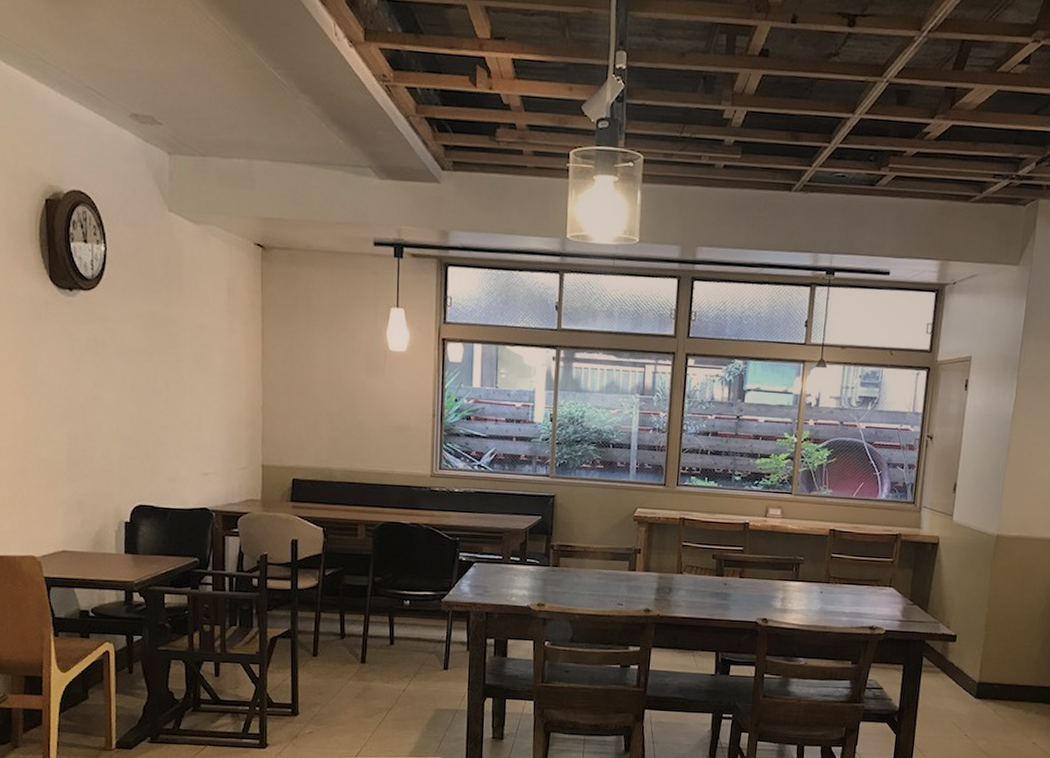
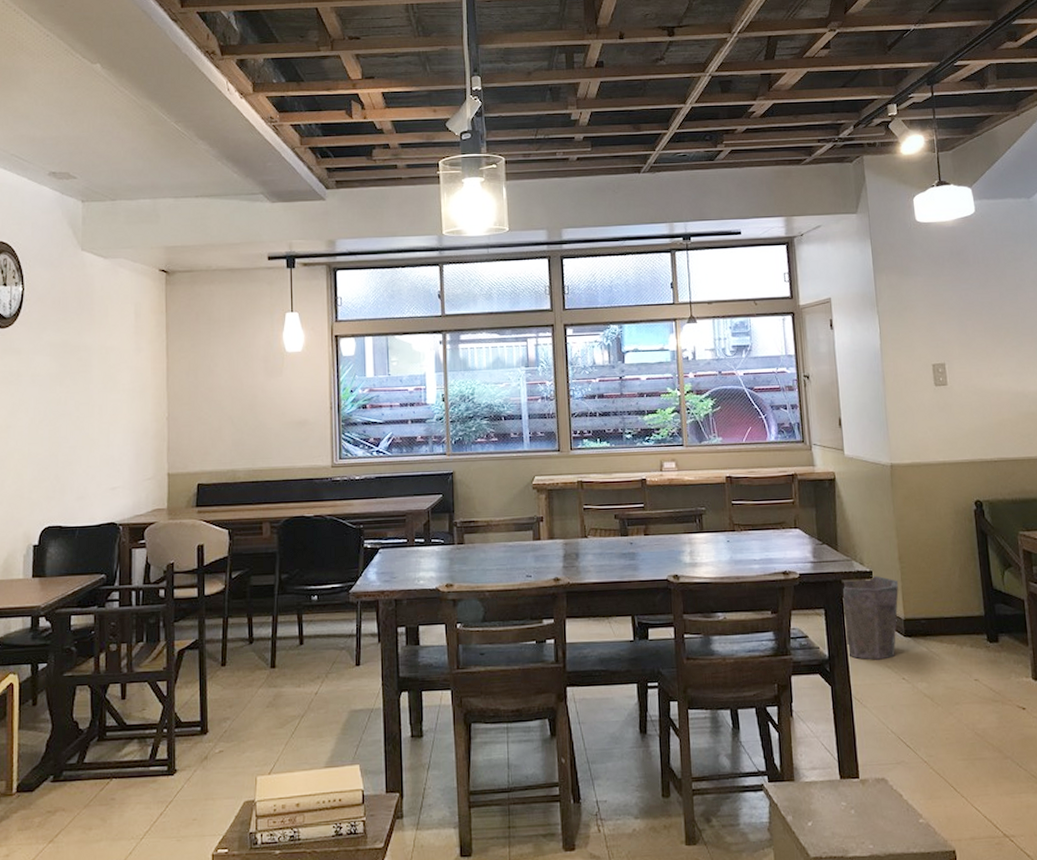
waste bin: none [918,639,979,716] -> present [843,575,899,660]

